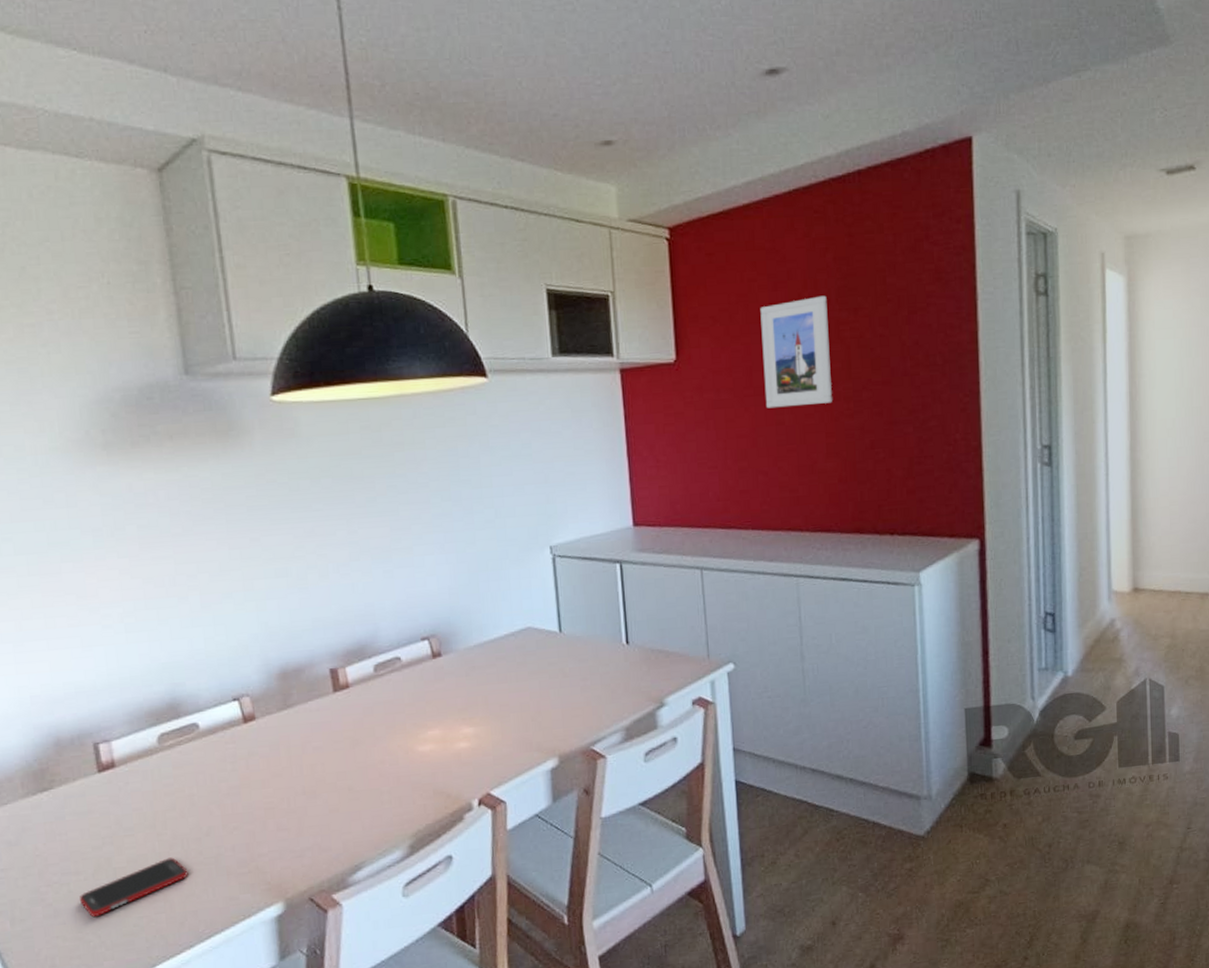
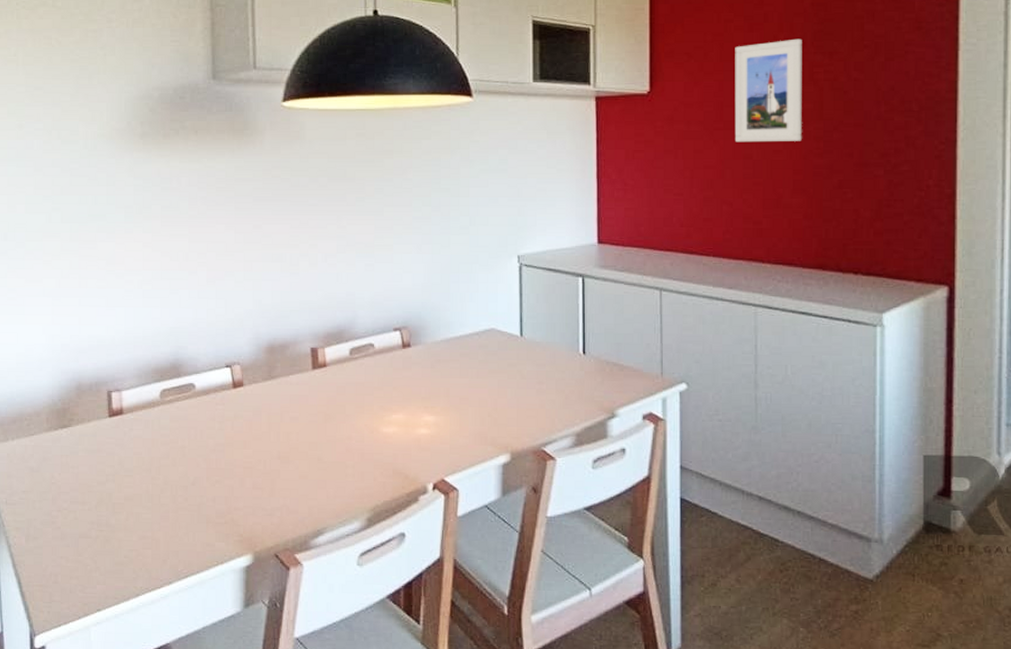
cell phone: present [80,857,188,918] -> none [83,500,174,545]

